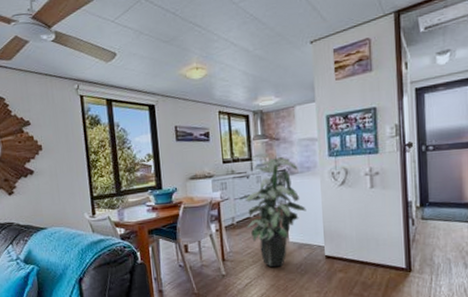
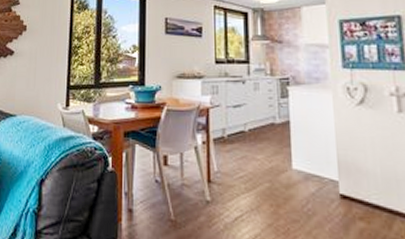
indoor plant: present [243,153,306,268] -> none [237,55,315,201]

